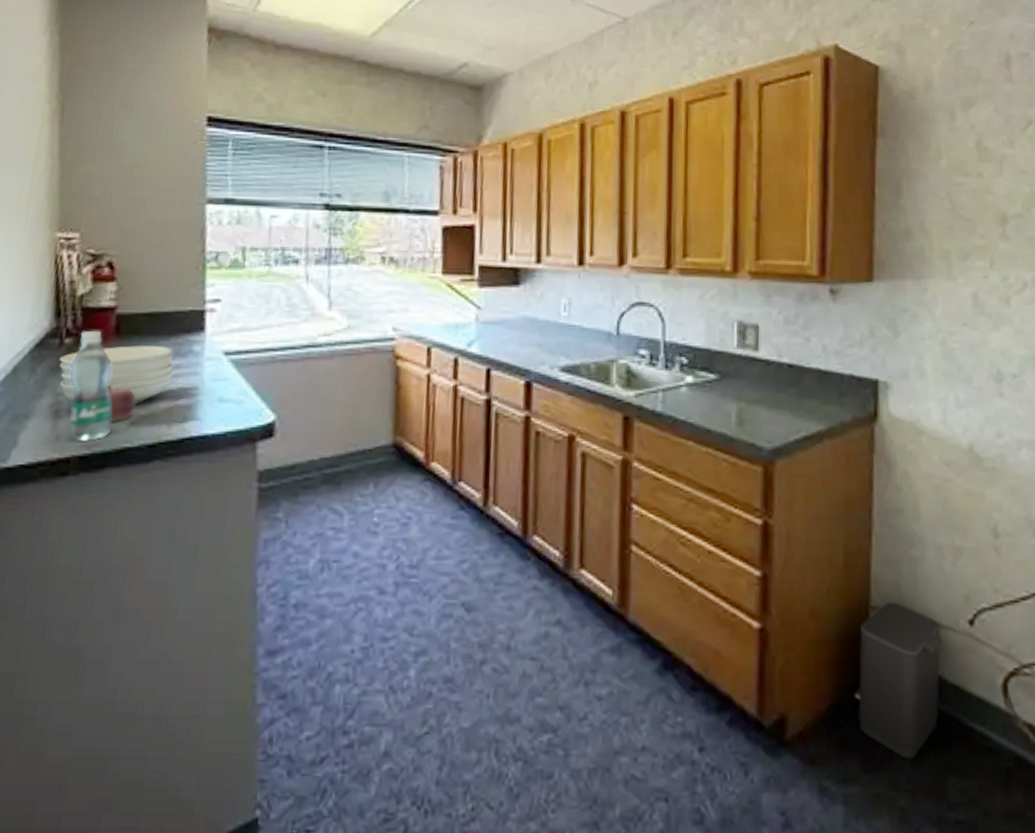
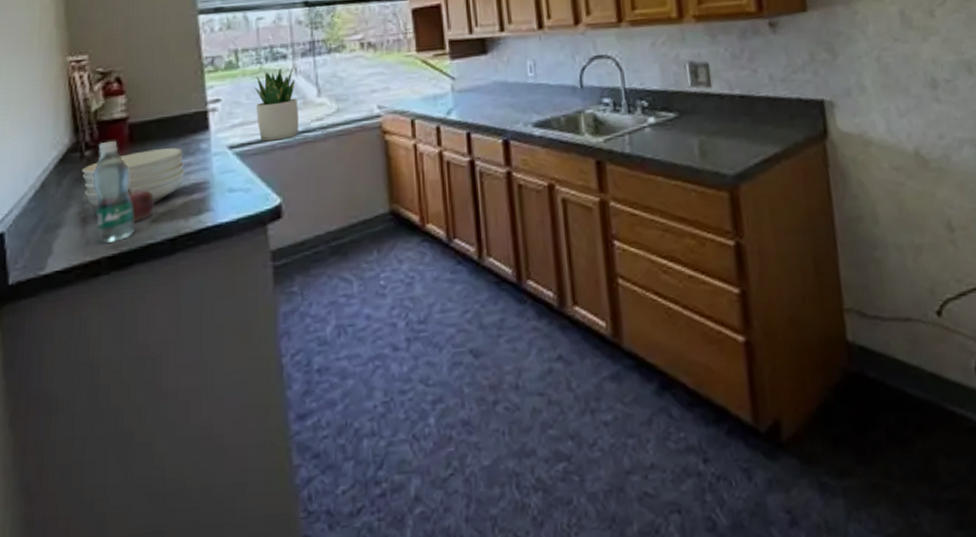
planter: none [258,271,306,352] -> present [254,64,299,142]
pedal bin: present [854,601,943,759] -> none [837,302,921,448]

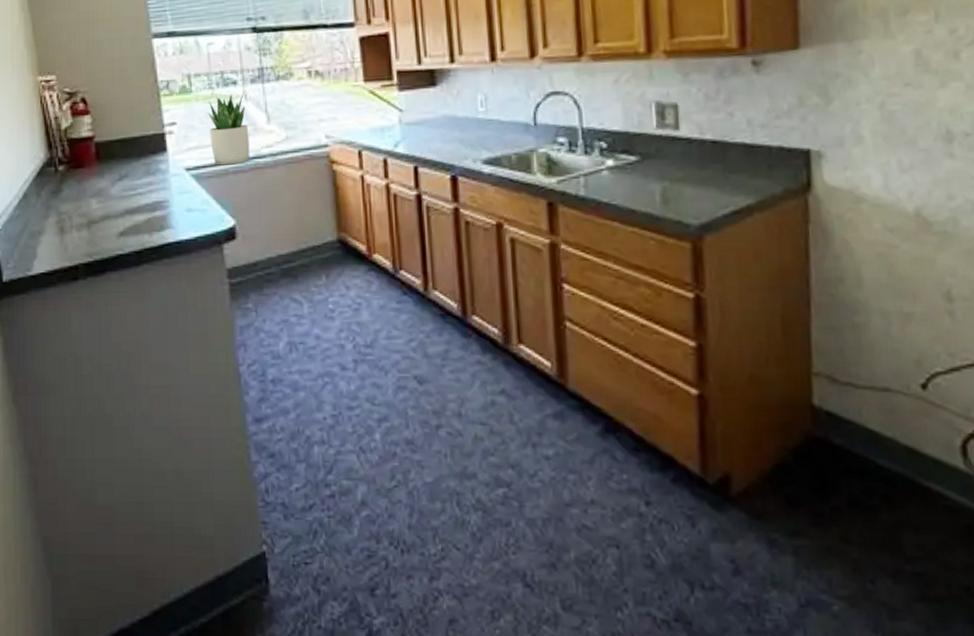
bowl: present [82,147,184,209] -> none [57,167,147,219]
bottle: present [92,140,135,243] -> none [66,157,106,251]
fruit: present [127,187,155,223] -> none [97,202,122,235]

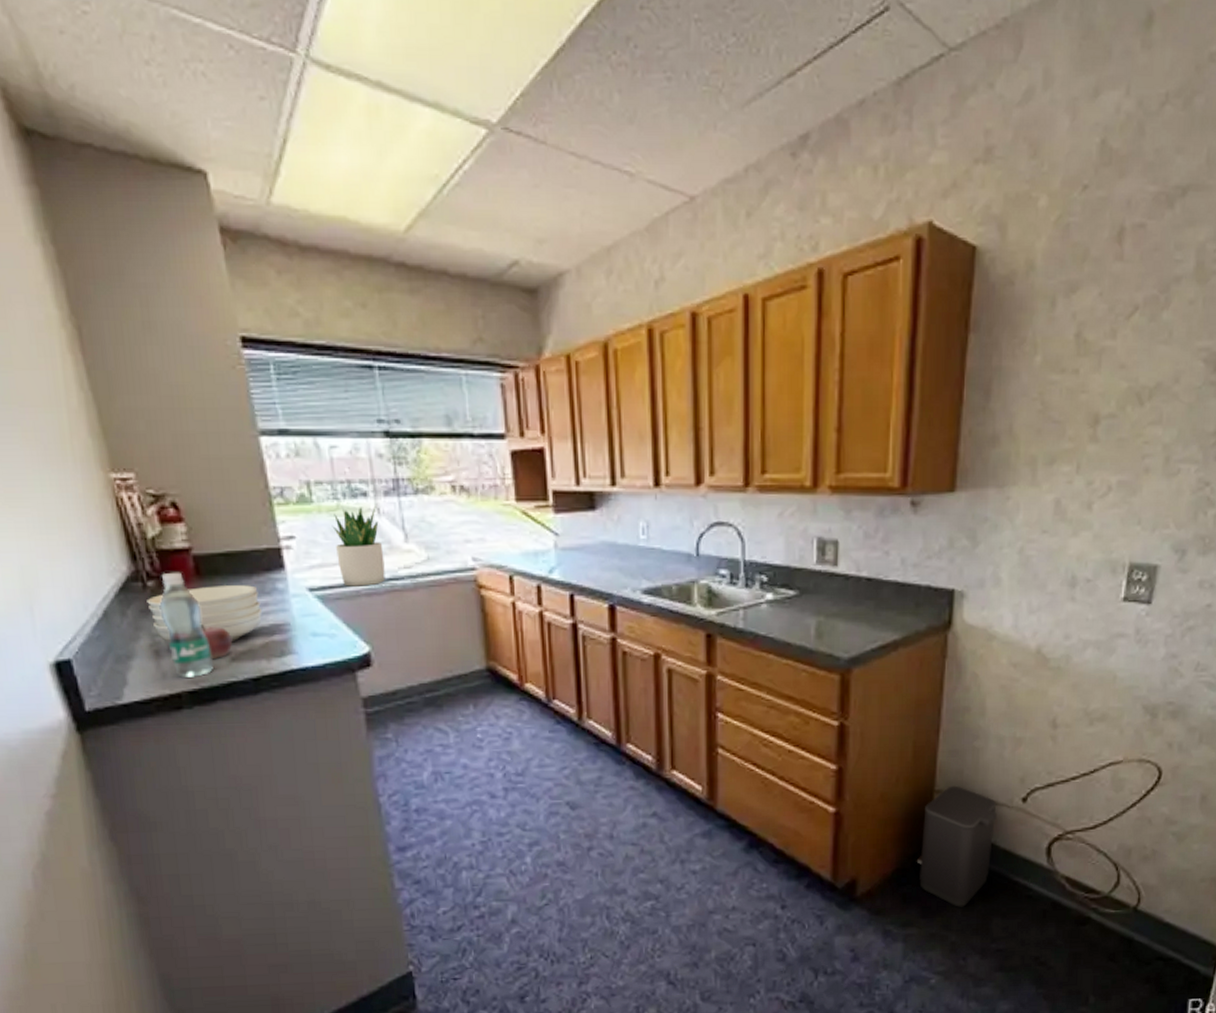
bowl: none [57,167,147,219] -> present [147,585,262,642]
bottle: none [66,157,106,251] -> present [159,572,214,677]
fruit: none [97,202,122,235] -> present [200,623,233,660]
pedal bin: none [799,367,893,516] -> present [916,785,998,907]

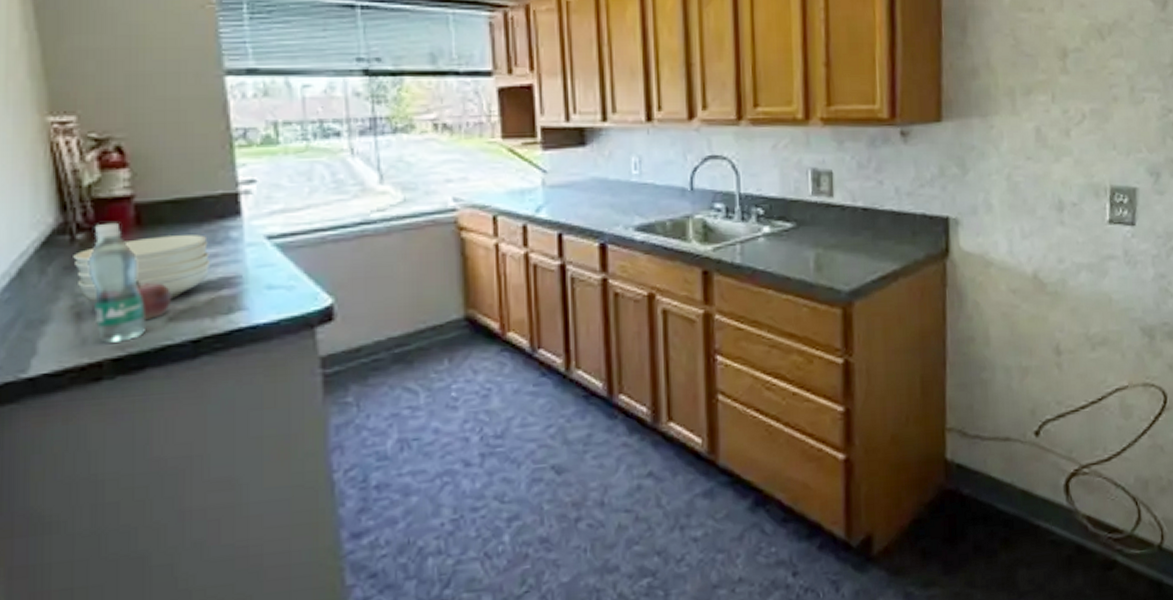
planter: present [332,504,386,587] -> none [299,144,355,233]
pedal bin: present [916,785,998,907] -> none [933,422,1012,560]

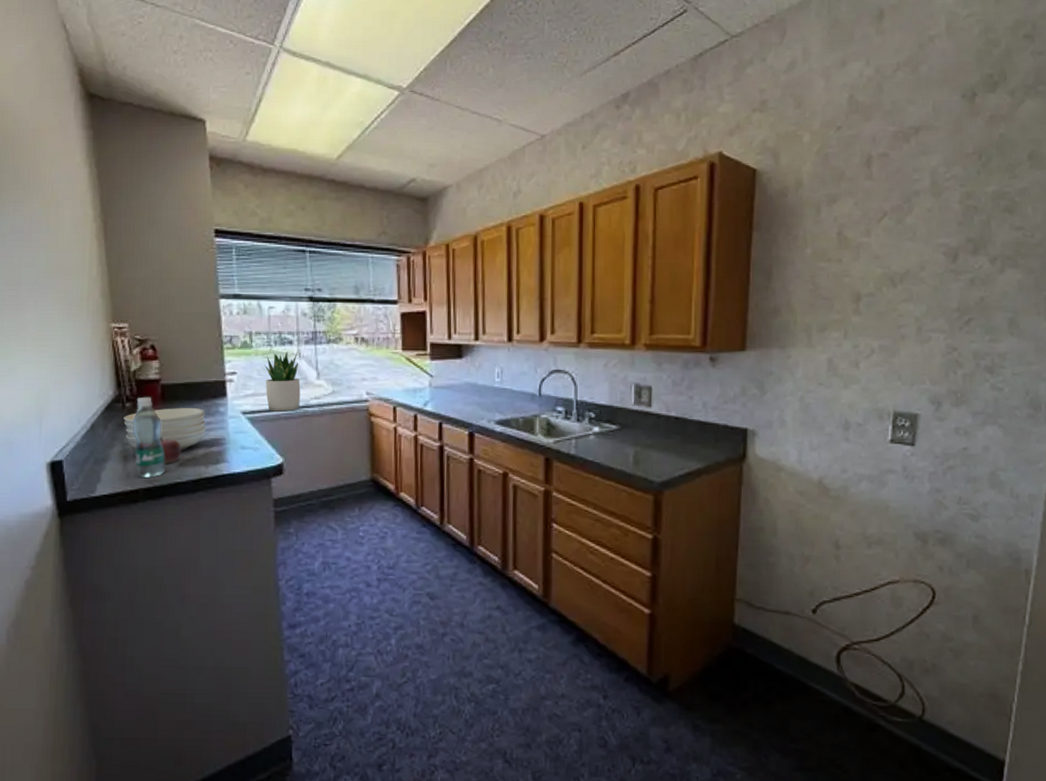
planter: none [299,144,355,233] -> present [264,350,301,412]

